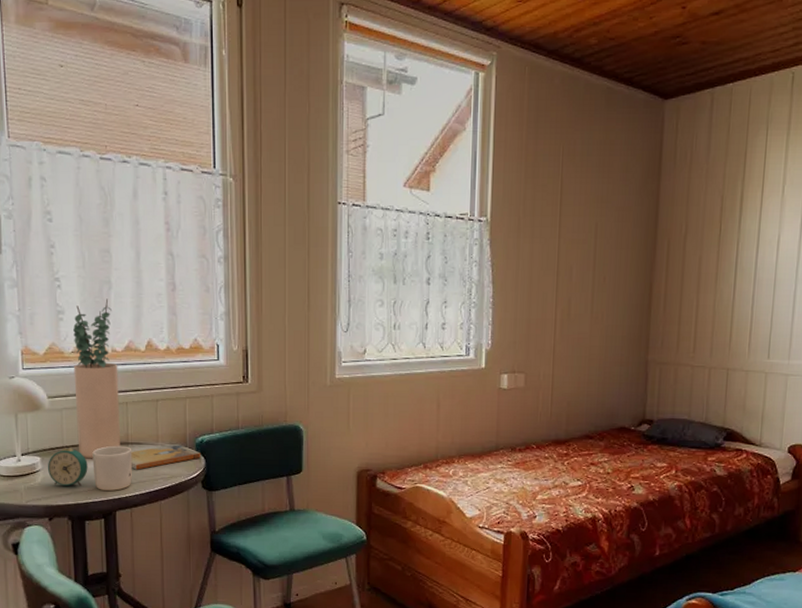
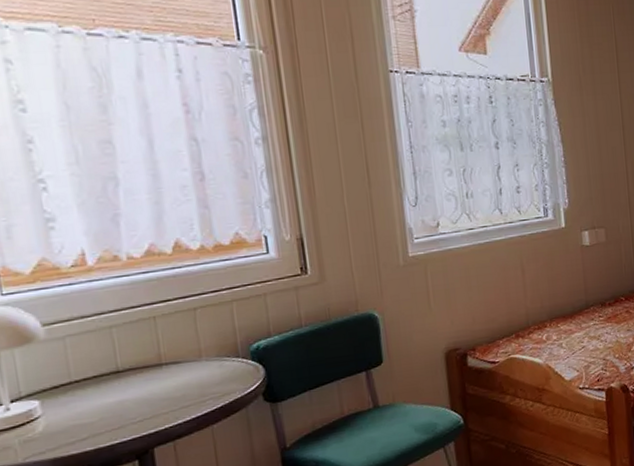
alarm clock: present [48,448,88,486] -> none [50,382,110,431]
vase: present [73,298,120,459] -> none [70,197,151,392]
mug: present [92,445,133,491] -> none [113,368,172,427]
book: present [131,443,201,470] -> none [167,355,259,395]

